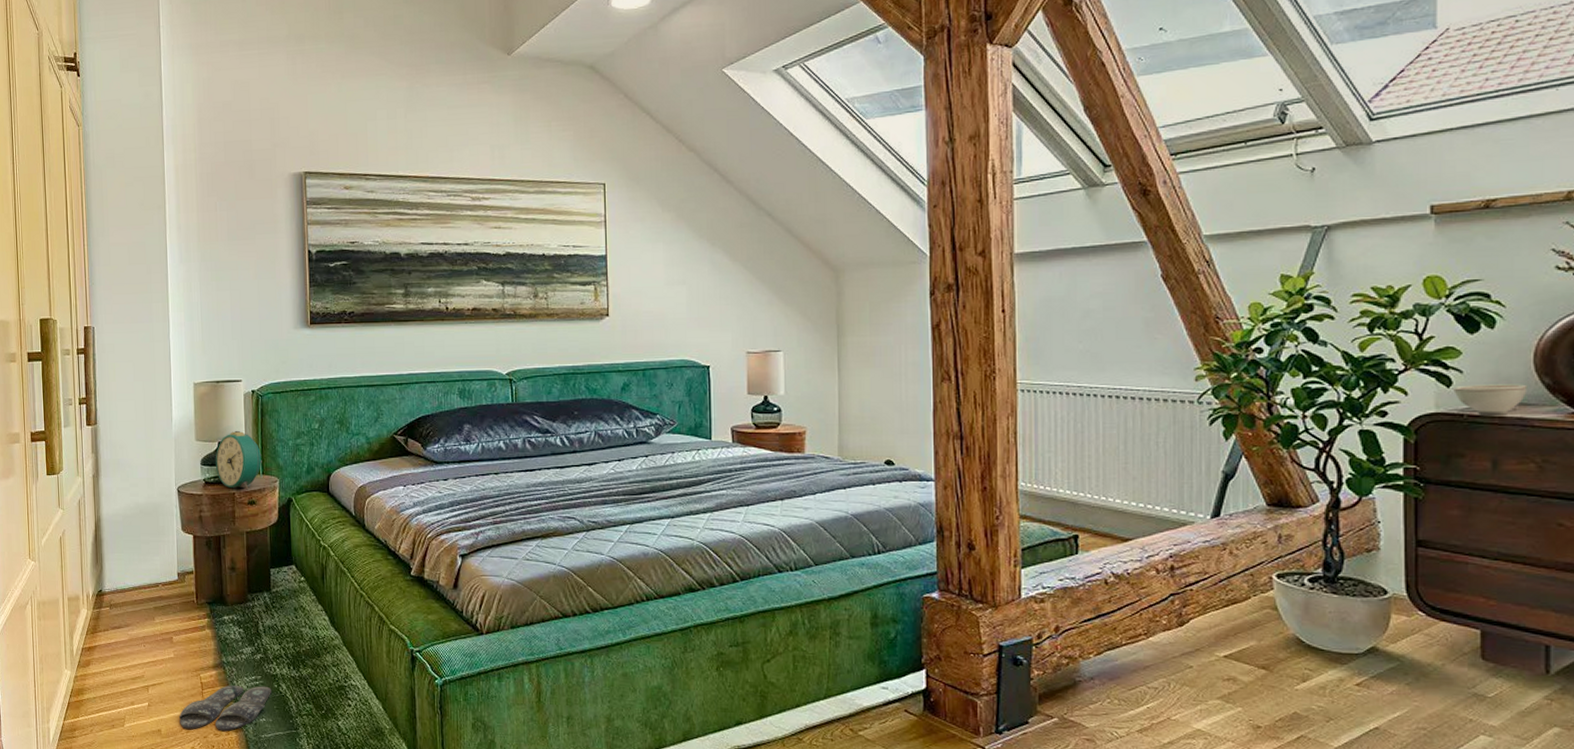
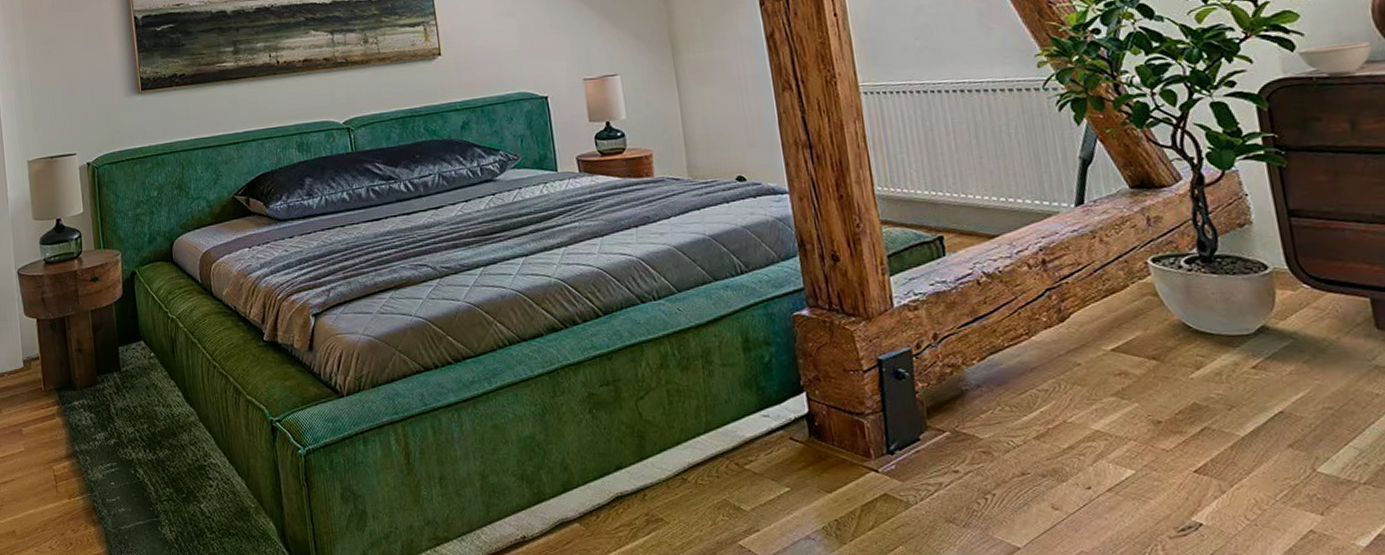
slippers: present [179,684,271,731] -> none [34,473,129,528]
alarm clock: present [215,430,262,490] -> none [54,205,103,266]

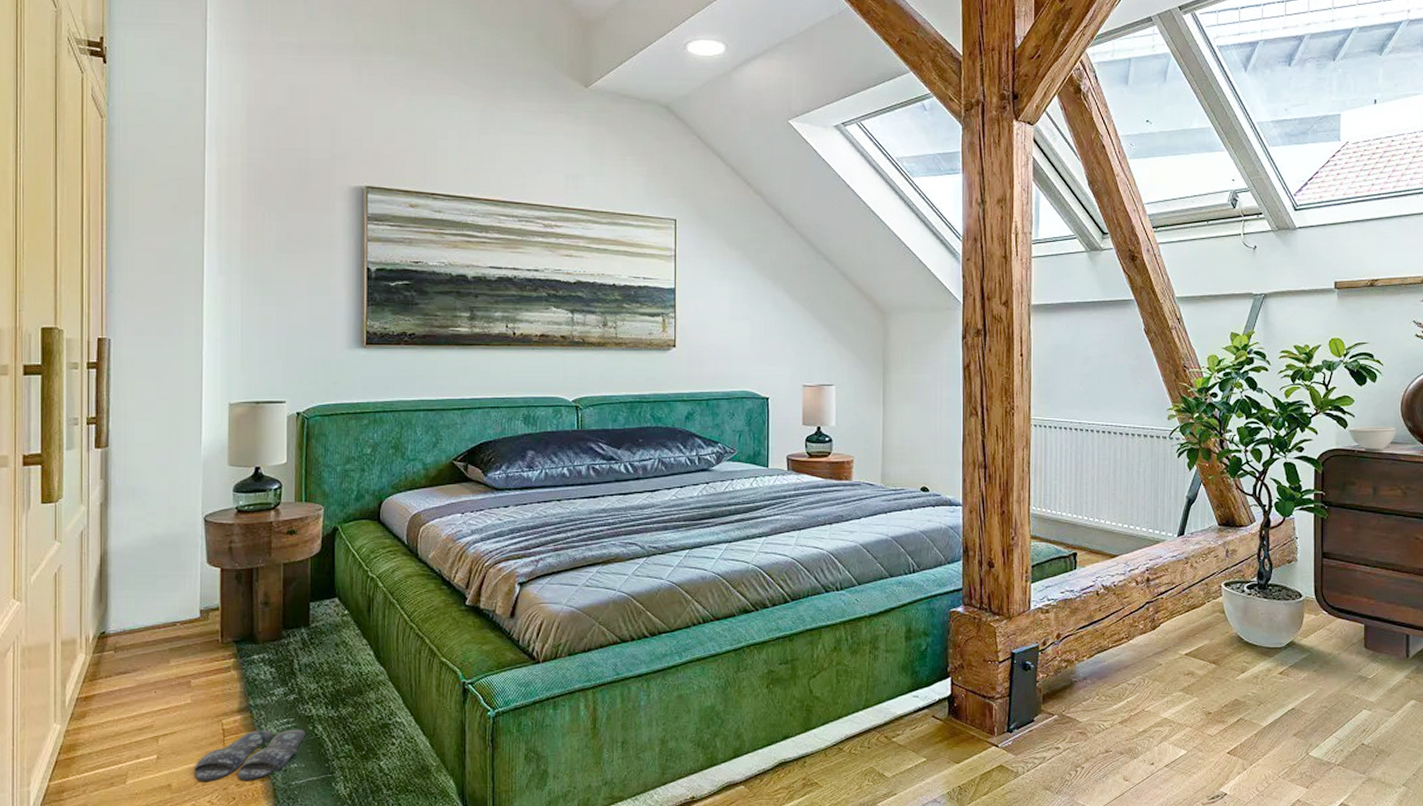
slippers: none [34,473,129,528] -> present [195,729,305,782]

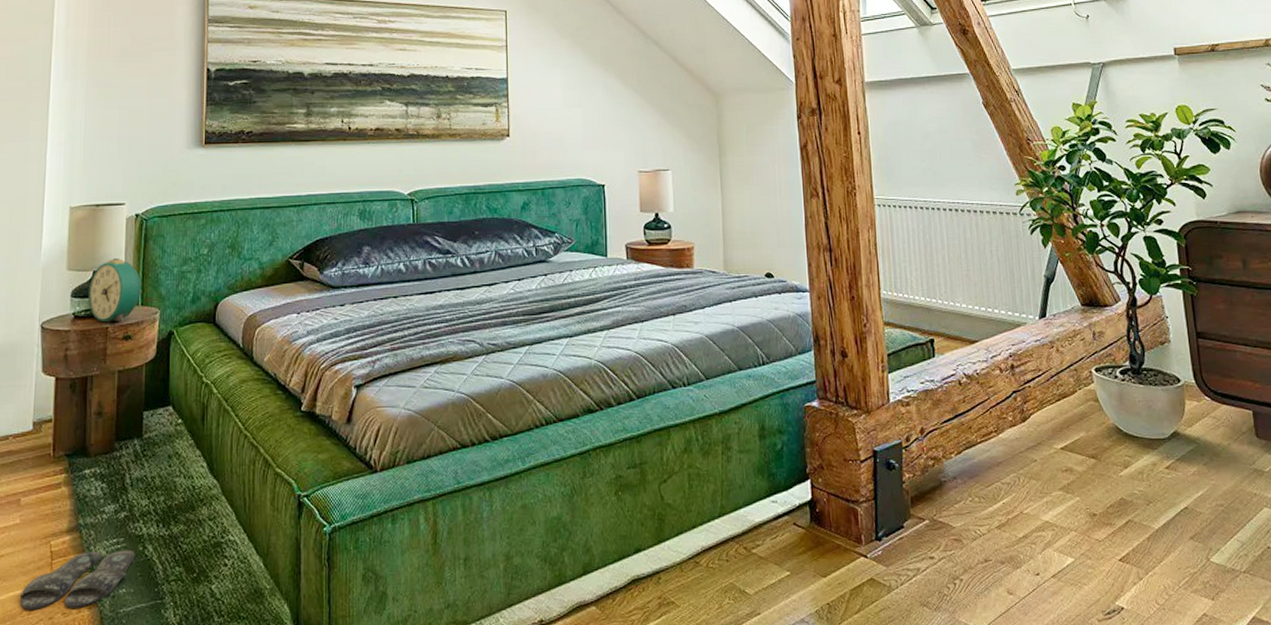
alarm clock: none [250,454,305,519] -> present [88,257,142,324]
bowl: present [1347,426,1397,452] -> none [1206,195,1259,223]

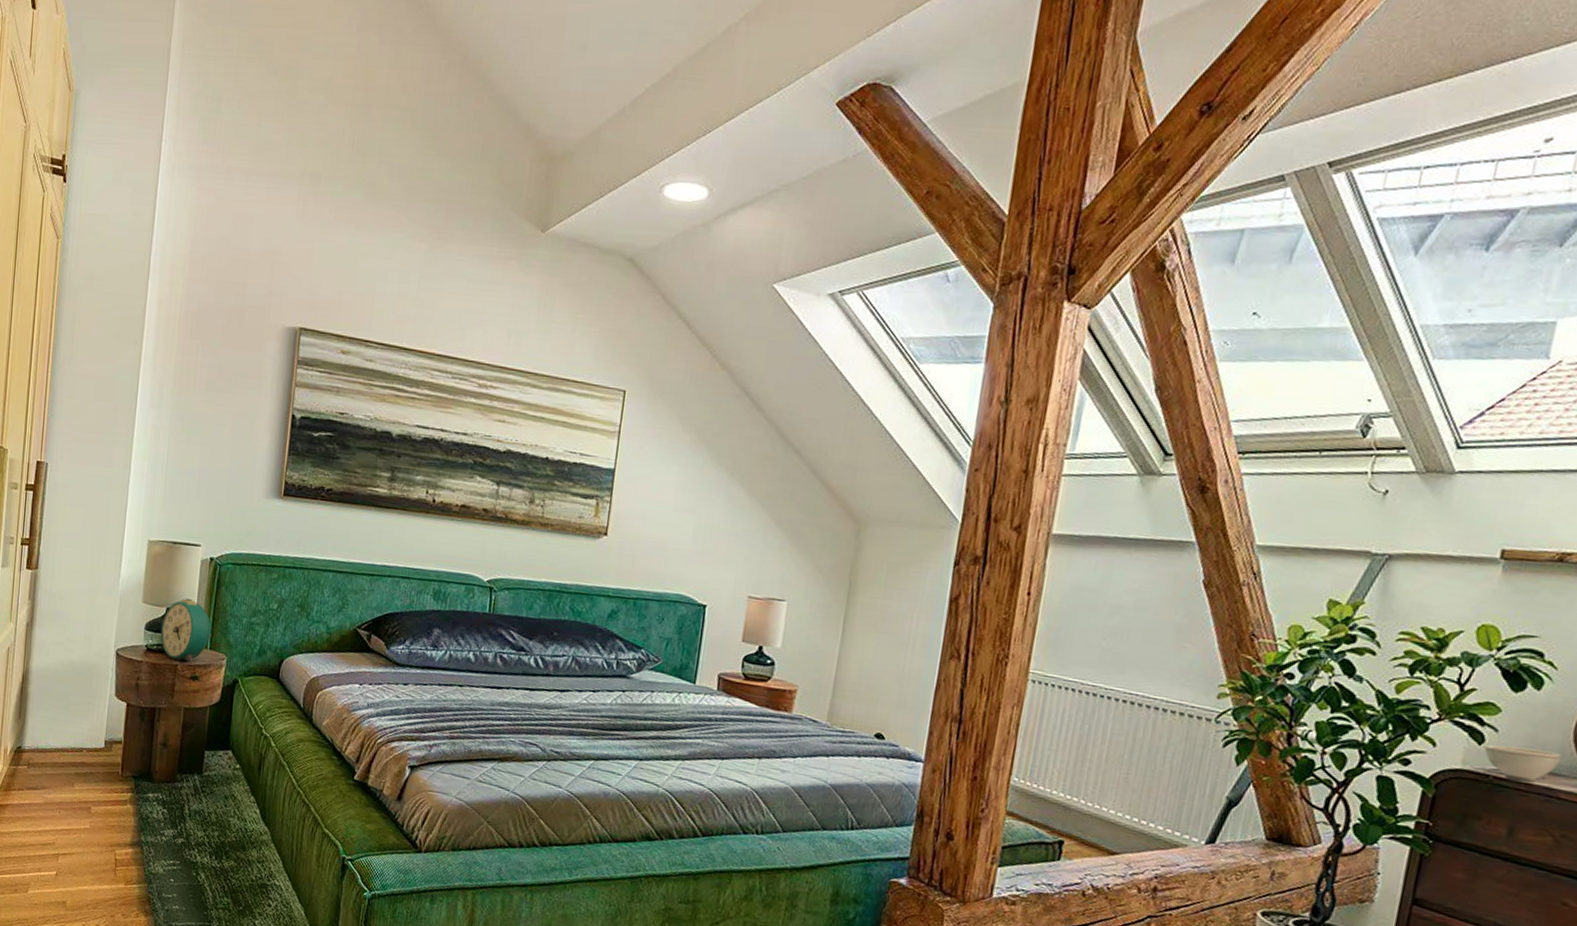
slippers: present [20,549,135,611] -> none [87,866,189,914]
bowl: none [1206,195,1259,223] -> present [1482,744,1562,784]

